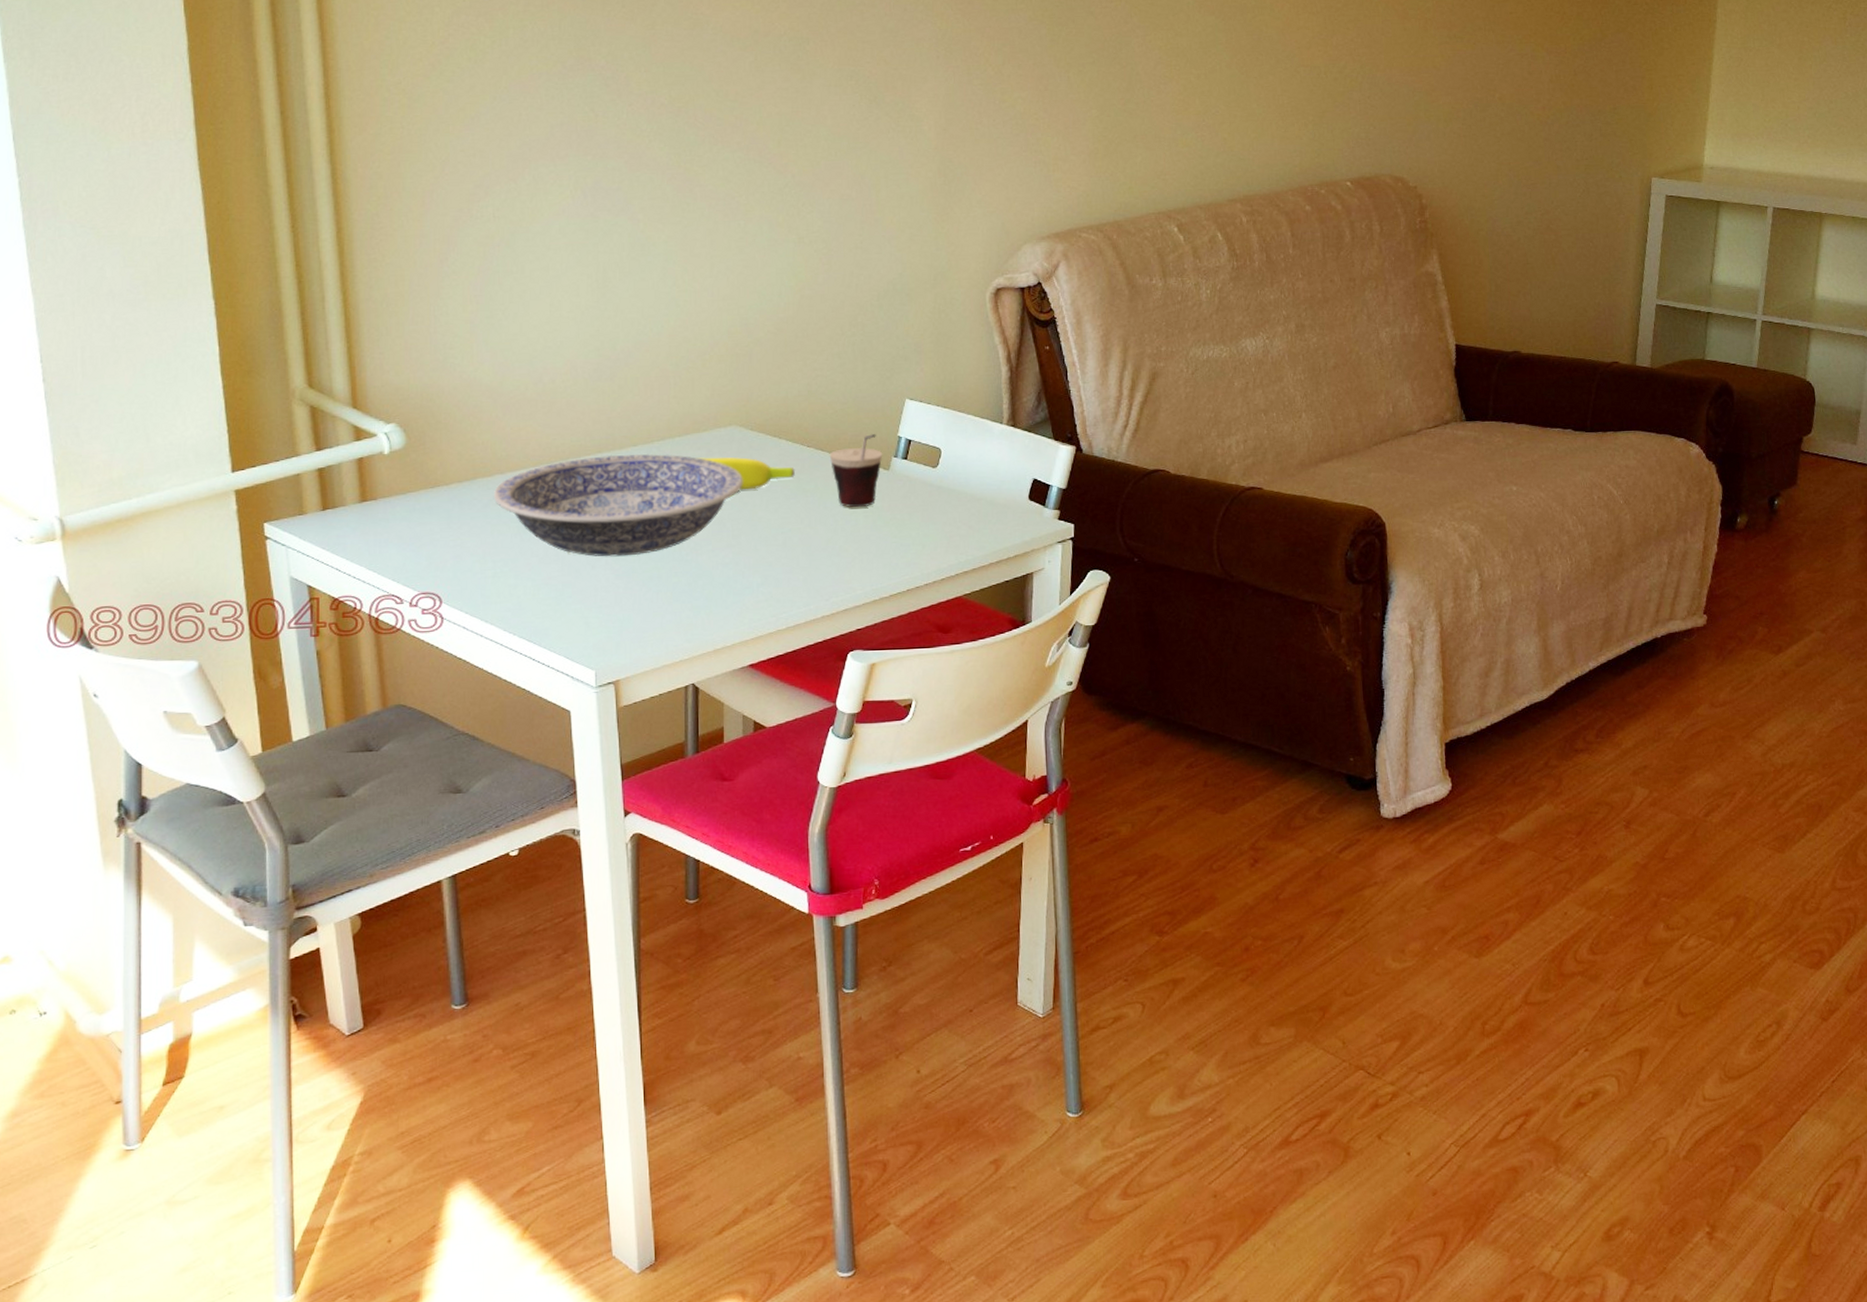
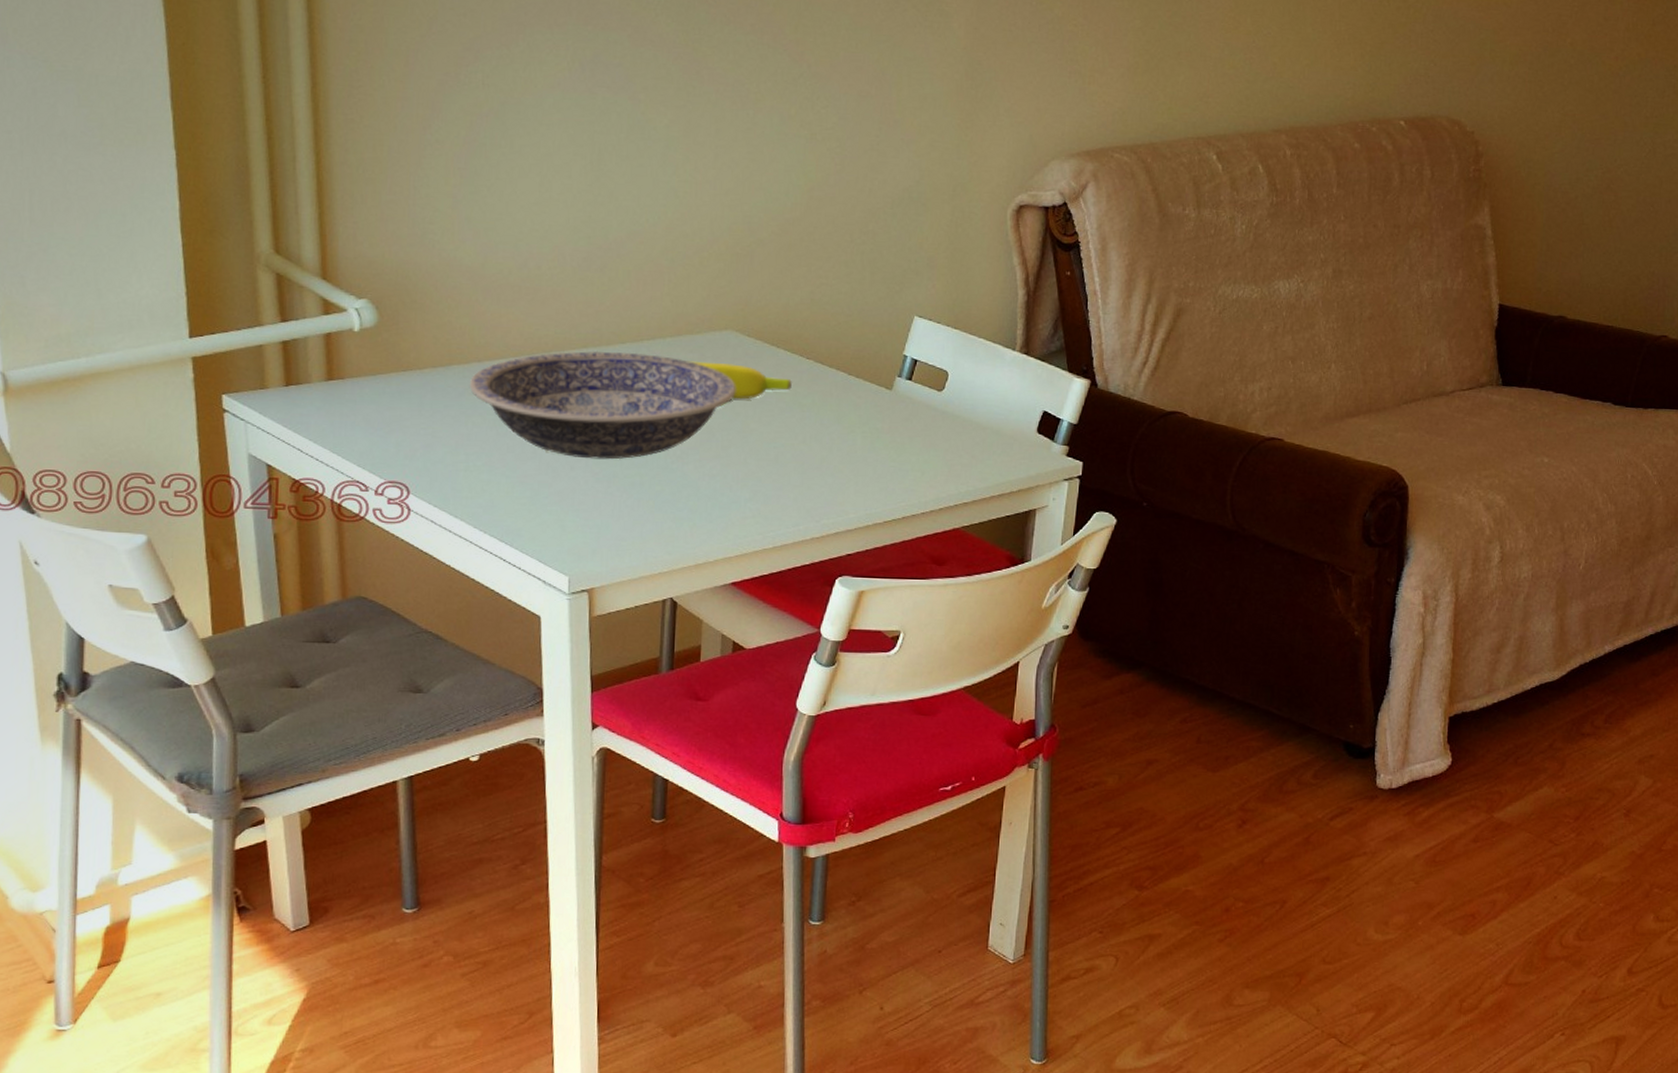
cup: present [829,434,883,508] -> none [829,350,886,427]

